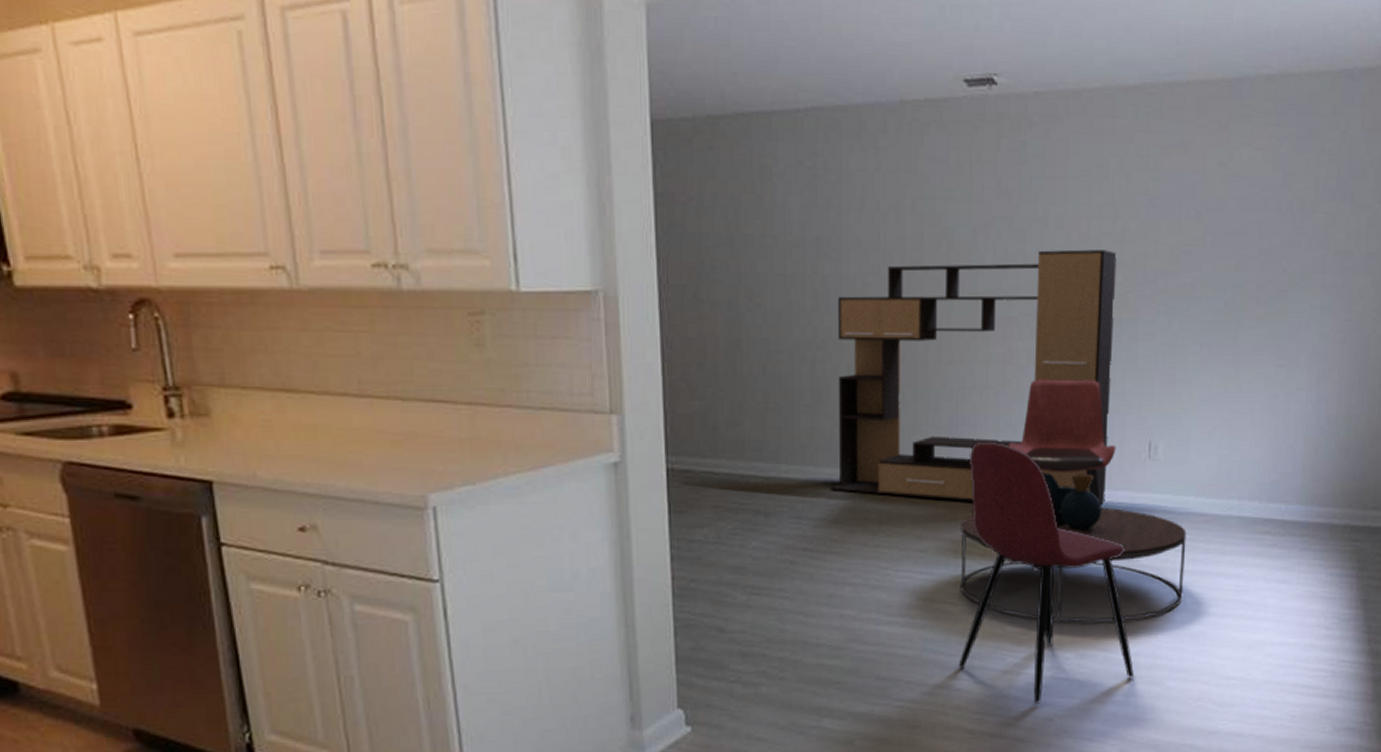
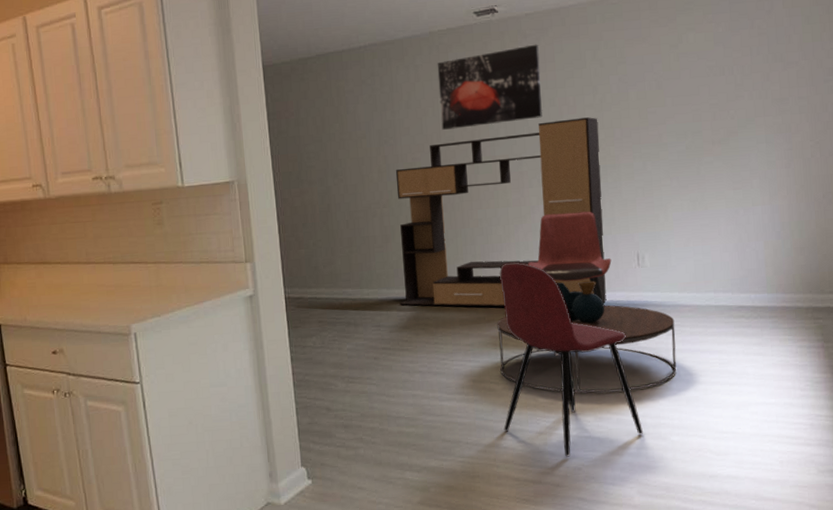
wall art: none [907,137,1048,247] -> present [437,44,543,130]

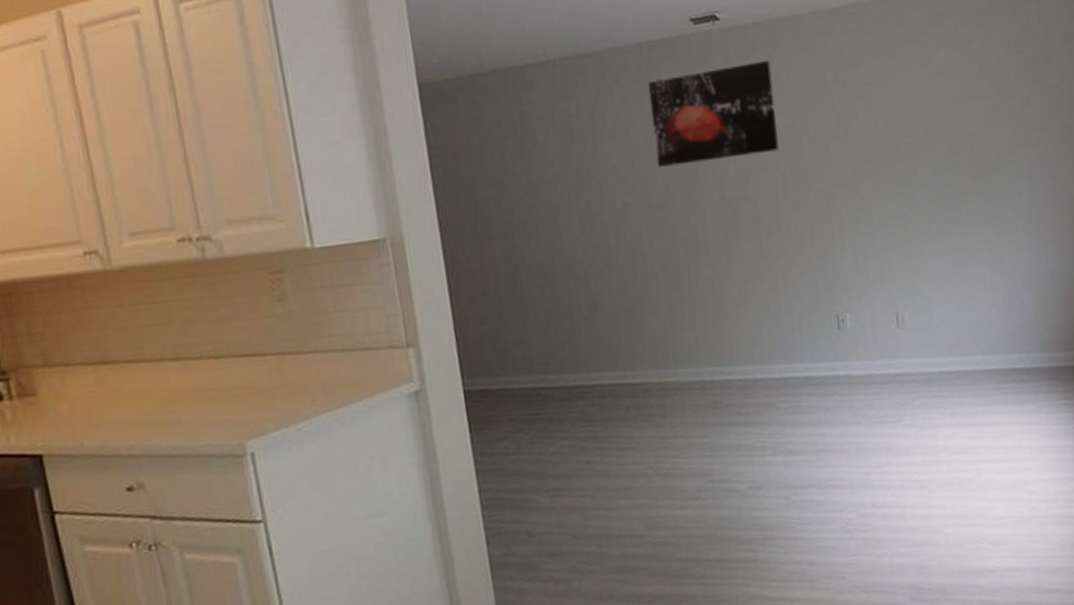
media console: present [395,117,607,307] -> none [601,150,864,392]
coffee table: present [497,280,677,394] -> none [737,348,946,487]
dining chair: present [499,262,644,457] -> none [736,330,914,565]
dining chair: present [528,211,612,303] -> none [770,264,868,374]

